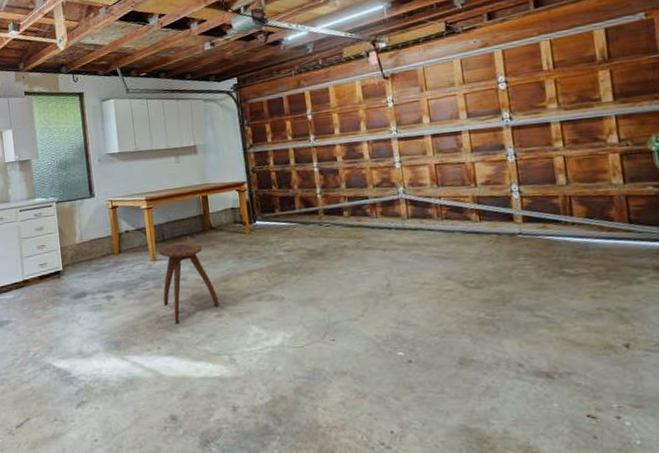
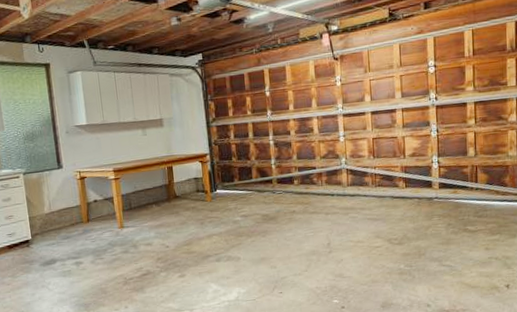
stool: present [159,243,219,325] -> none [126,211,182,286]

